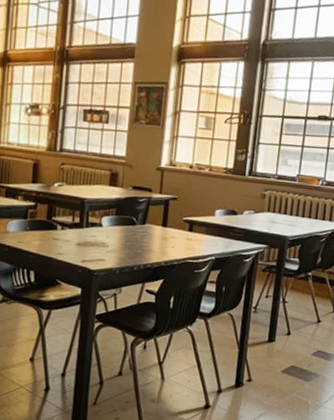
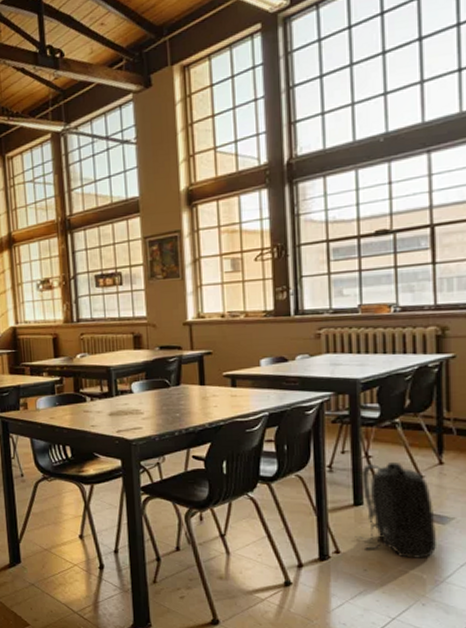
backpack: none [264,307,325,388] -> present [355,461,438,560]

